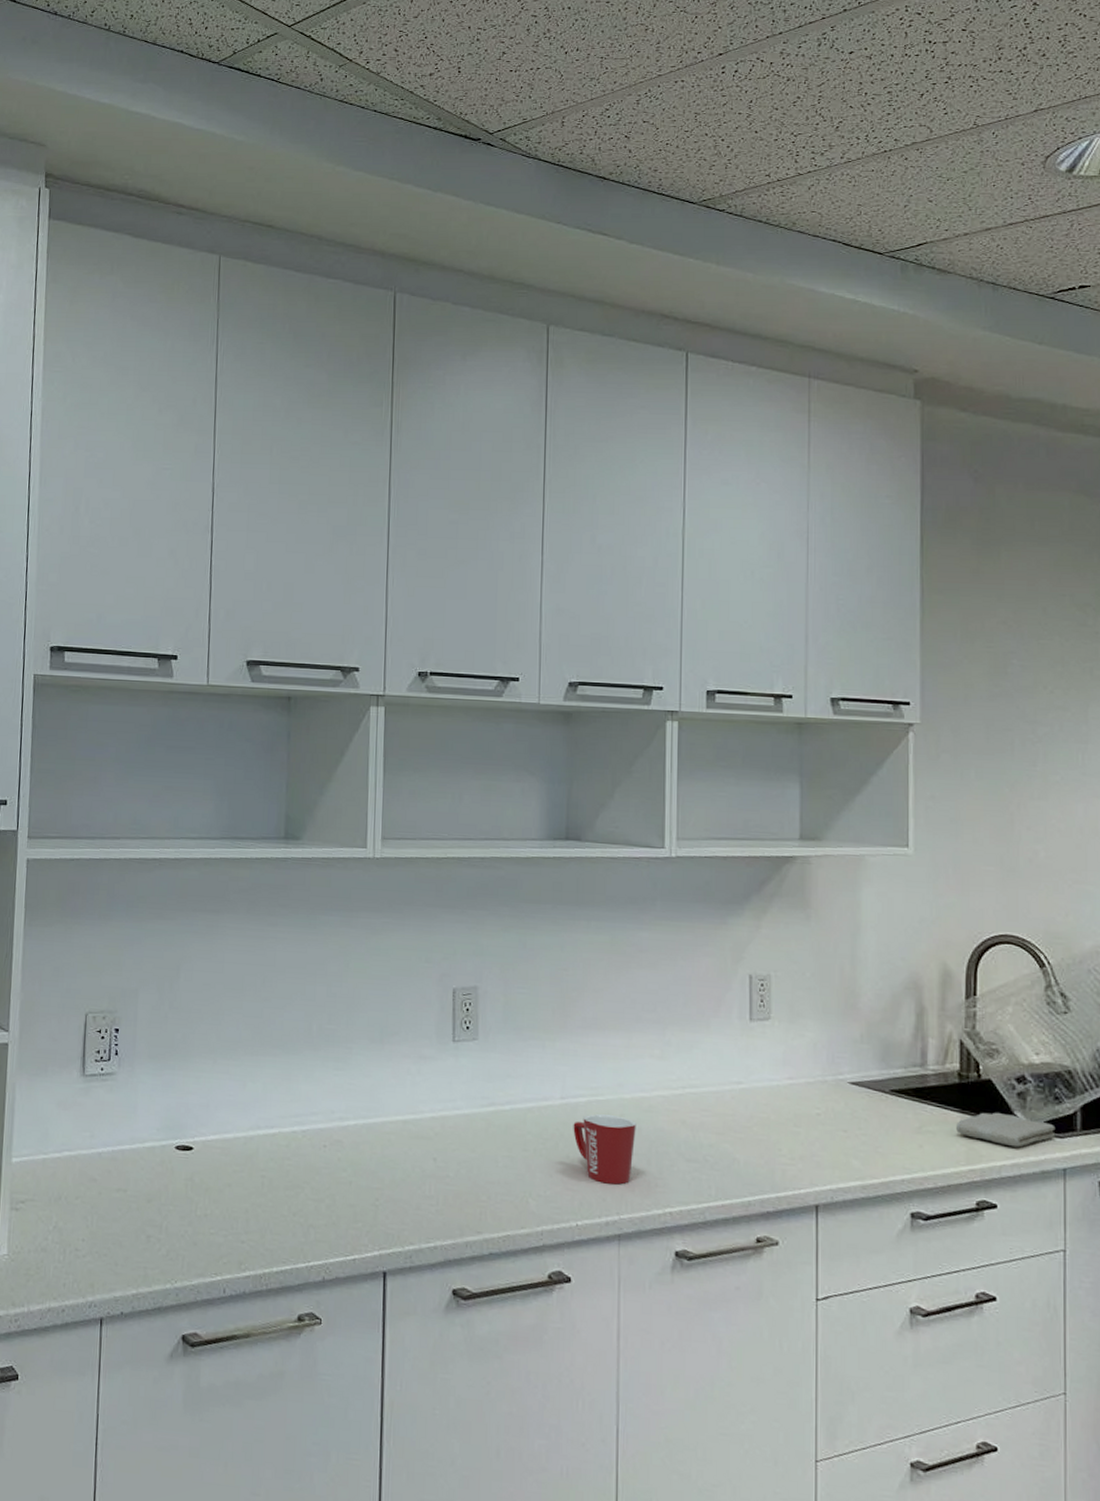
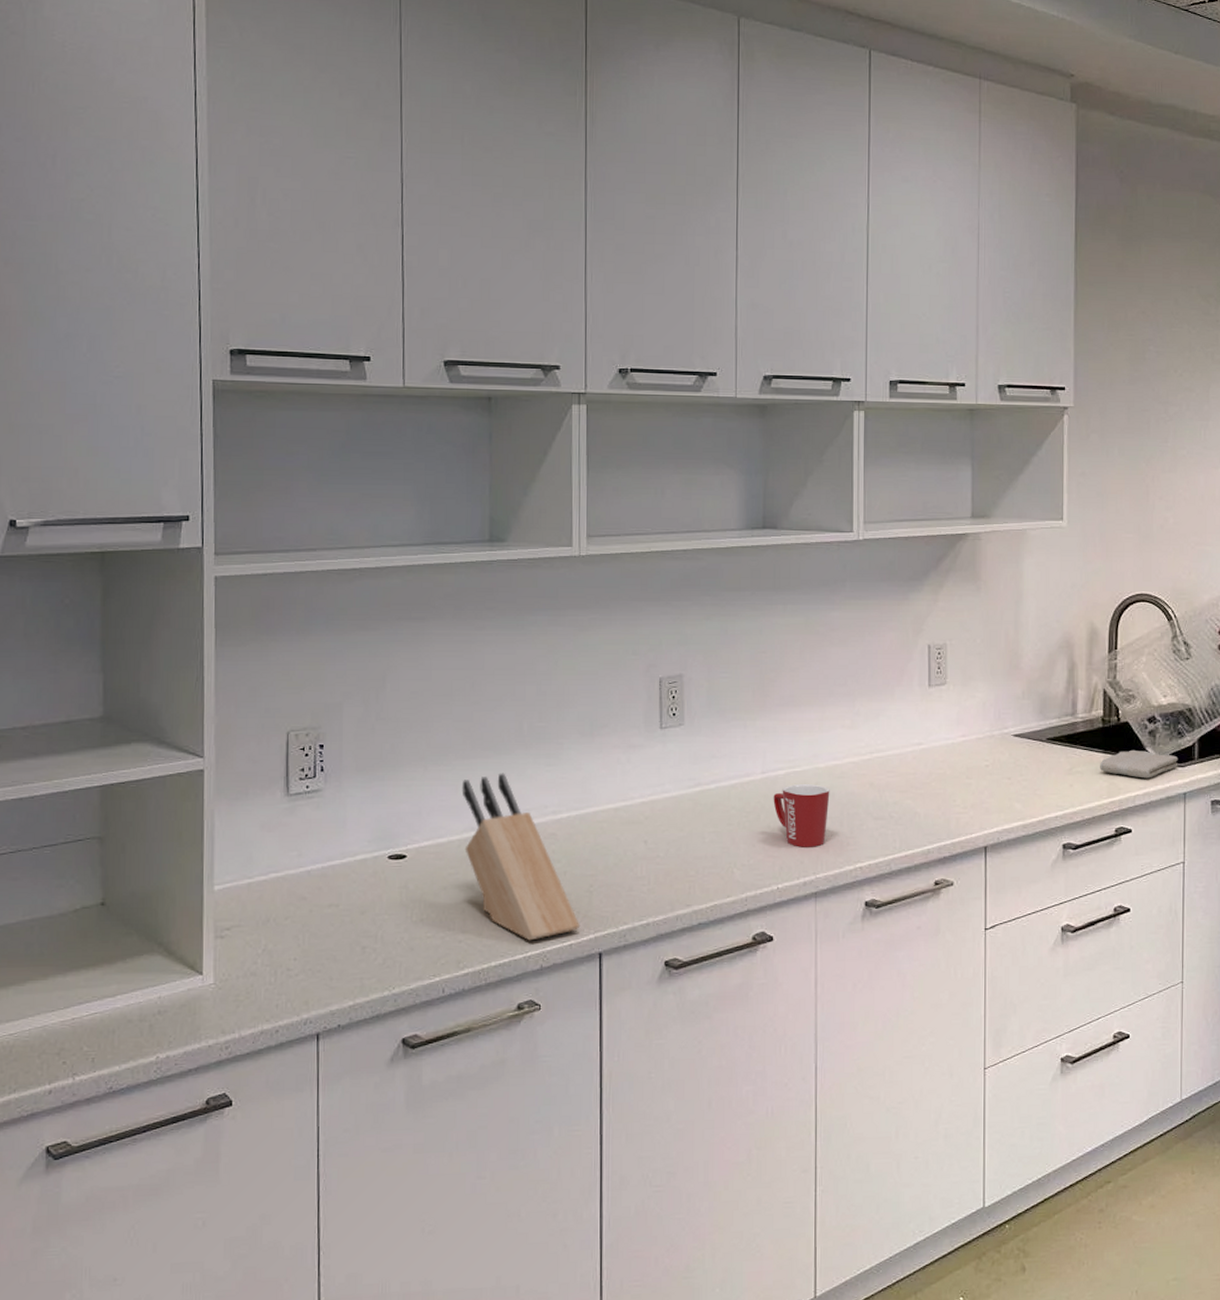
knife block: none [249,1072,365,1250] -> present [461,773,581,941]

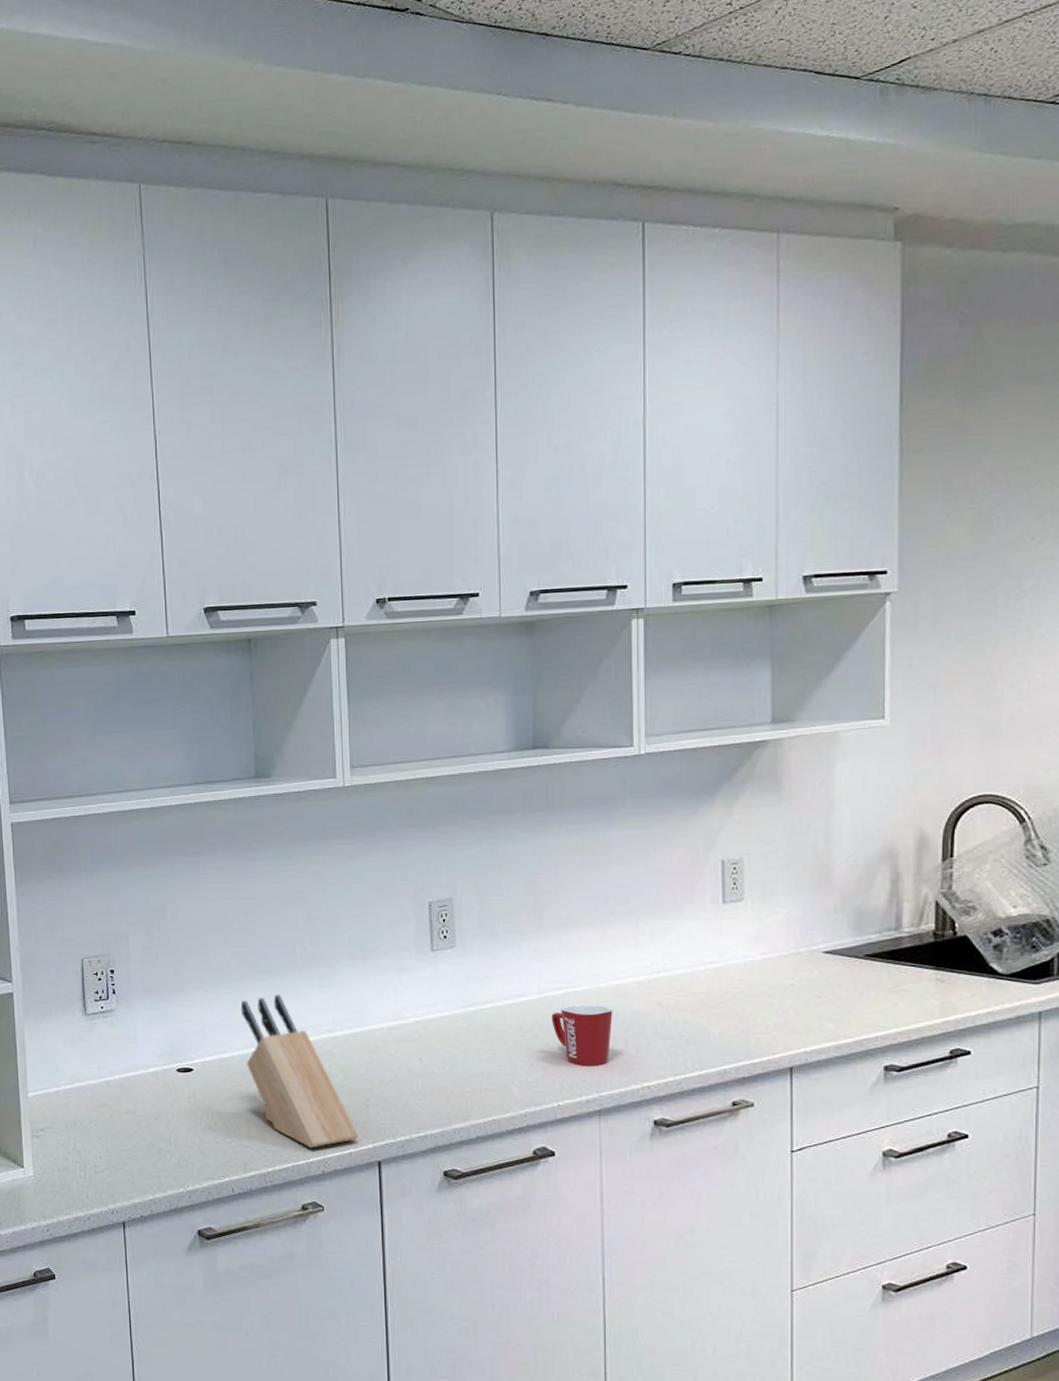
washcloth: present [1100,749,1178,779] -> none [931,965,1032,997]

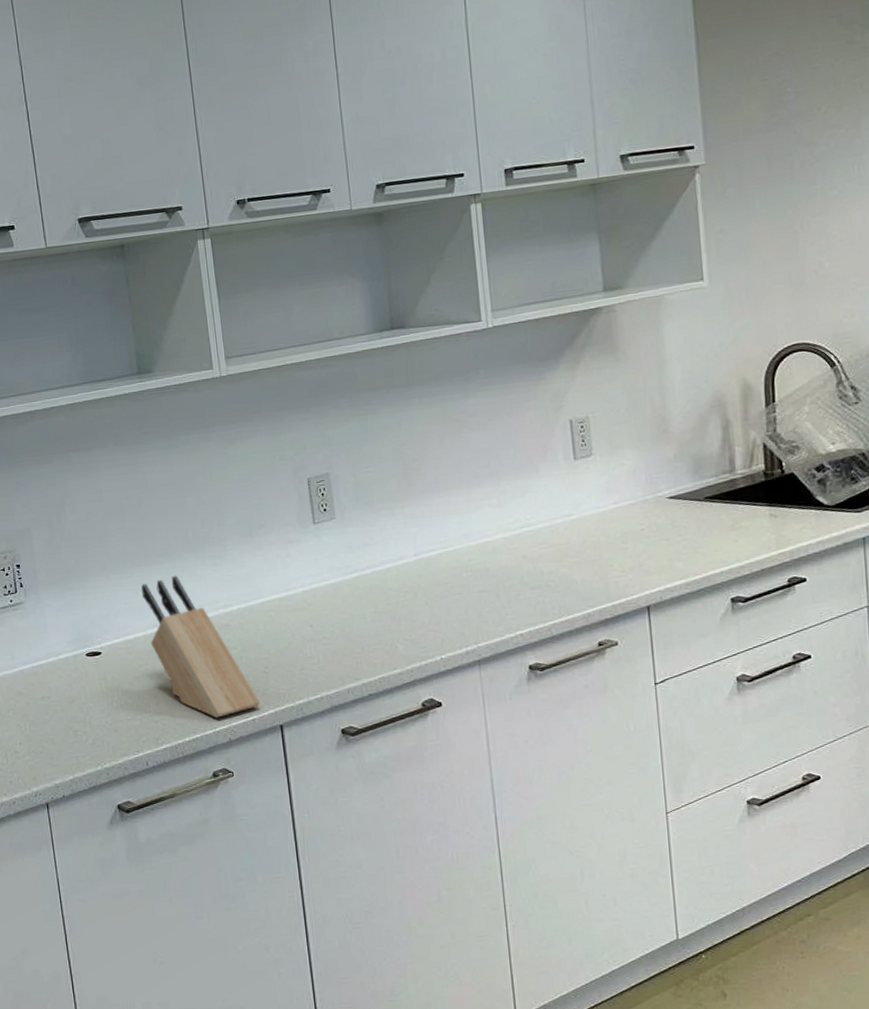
mug: present [551,1003,613,1066] -> none [428,561,484,620]

